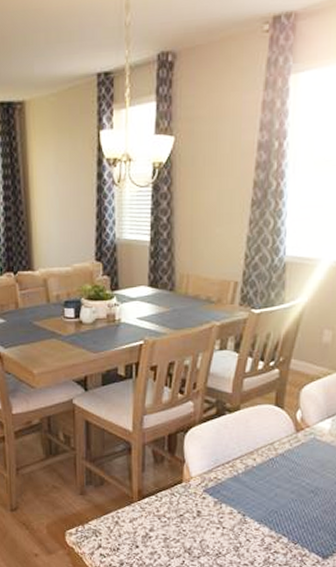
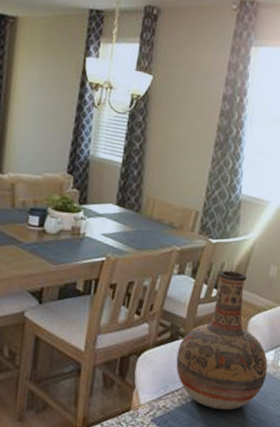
vase: none [224,340,324,480] -> present [176,270,268,410]

